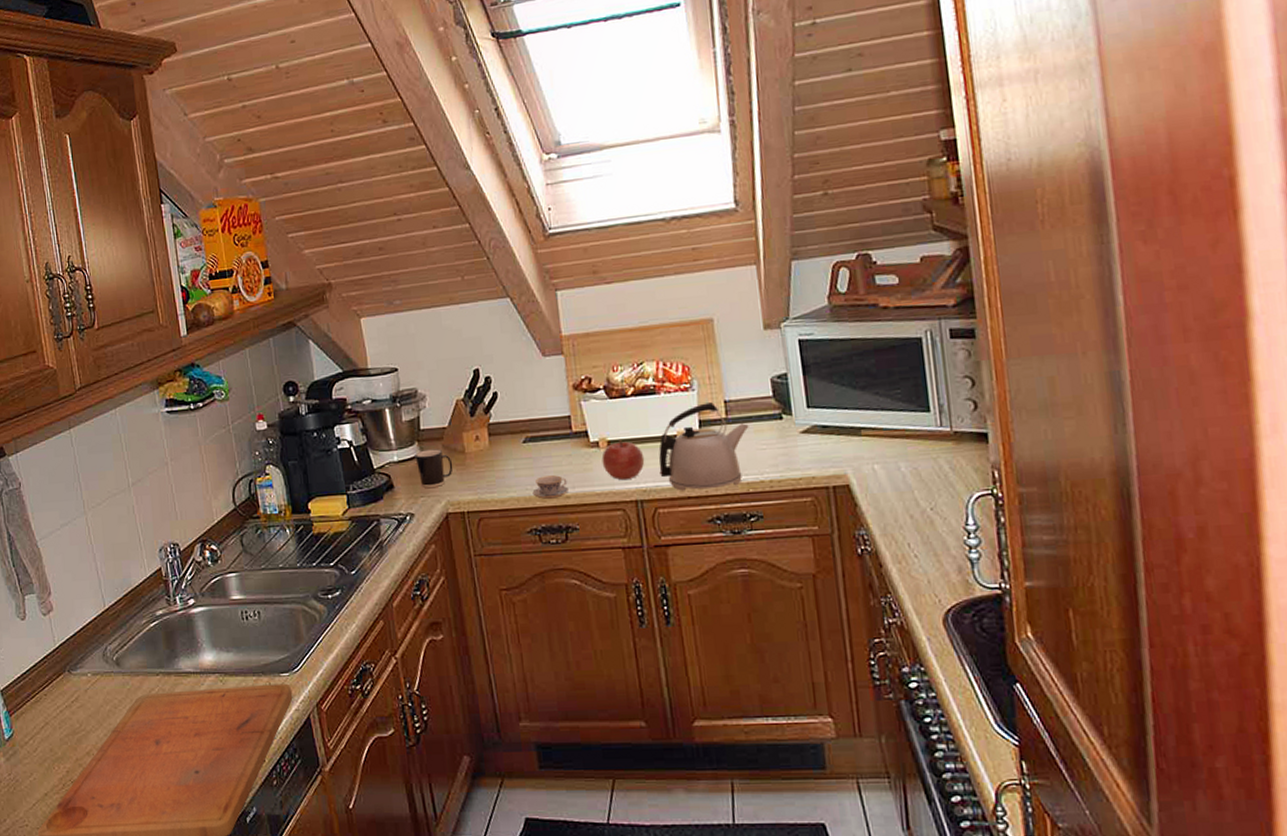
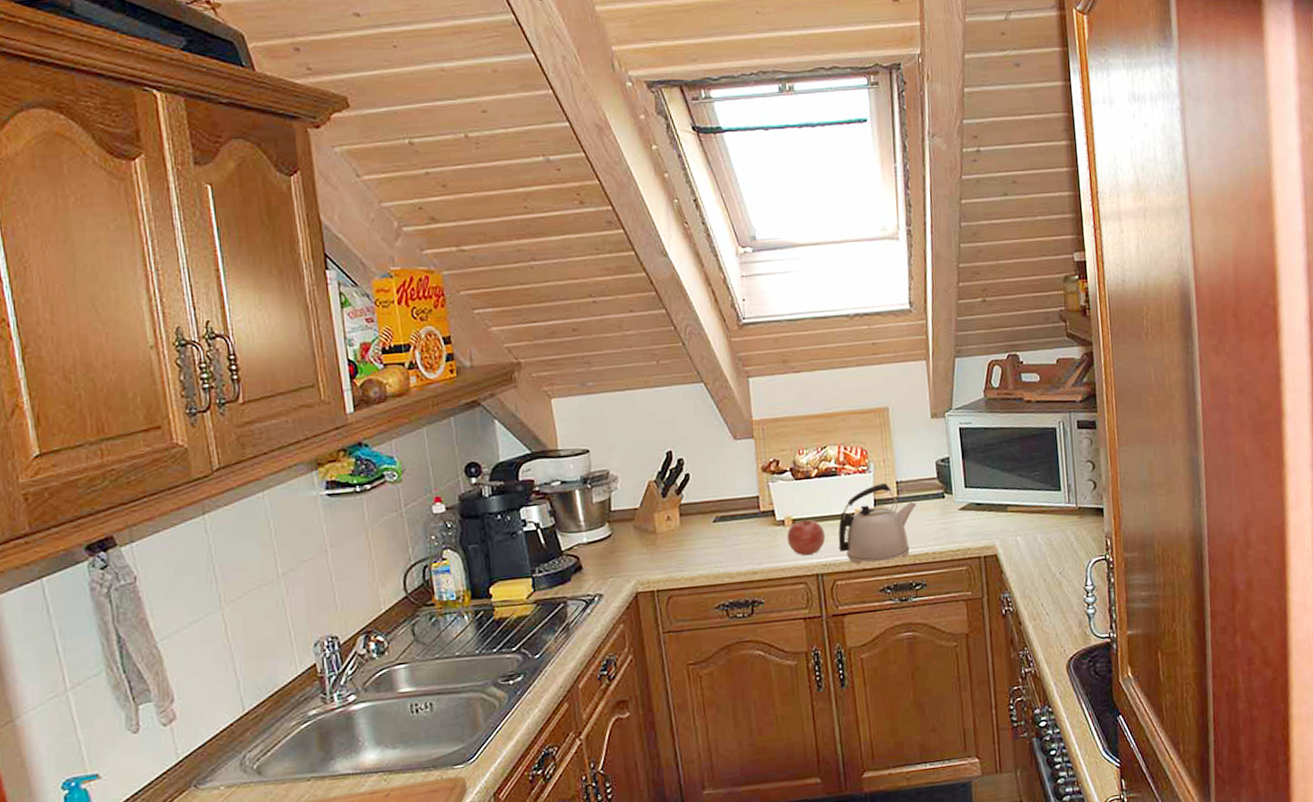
mug: present [414,449,453,489] -> none [605,529,644,569]
teacup: present [532,475,568,500] -> none [721,552,755,576]

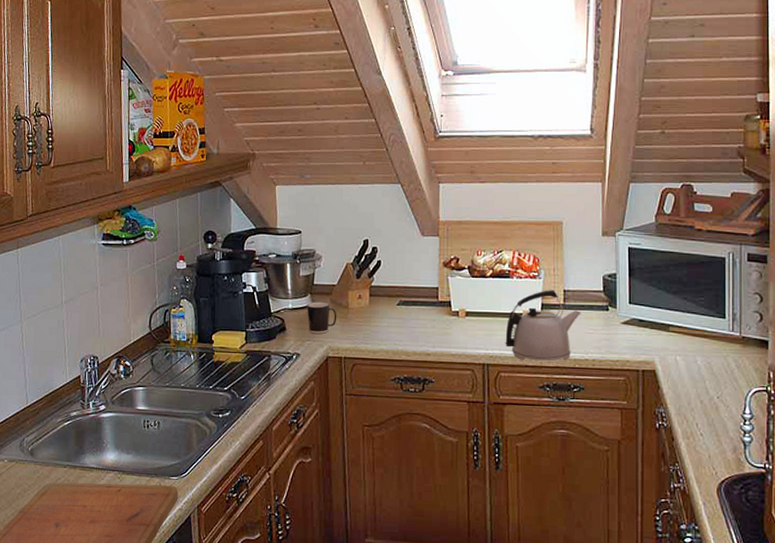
mug: none [605,529,644,569] -> present [306,301,337,334]
fruit: present [787,517,826,556] -> none [459,311,494,346]

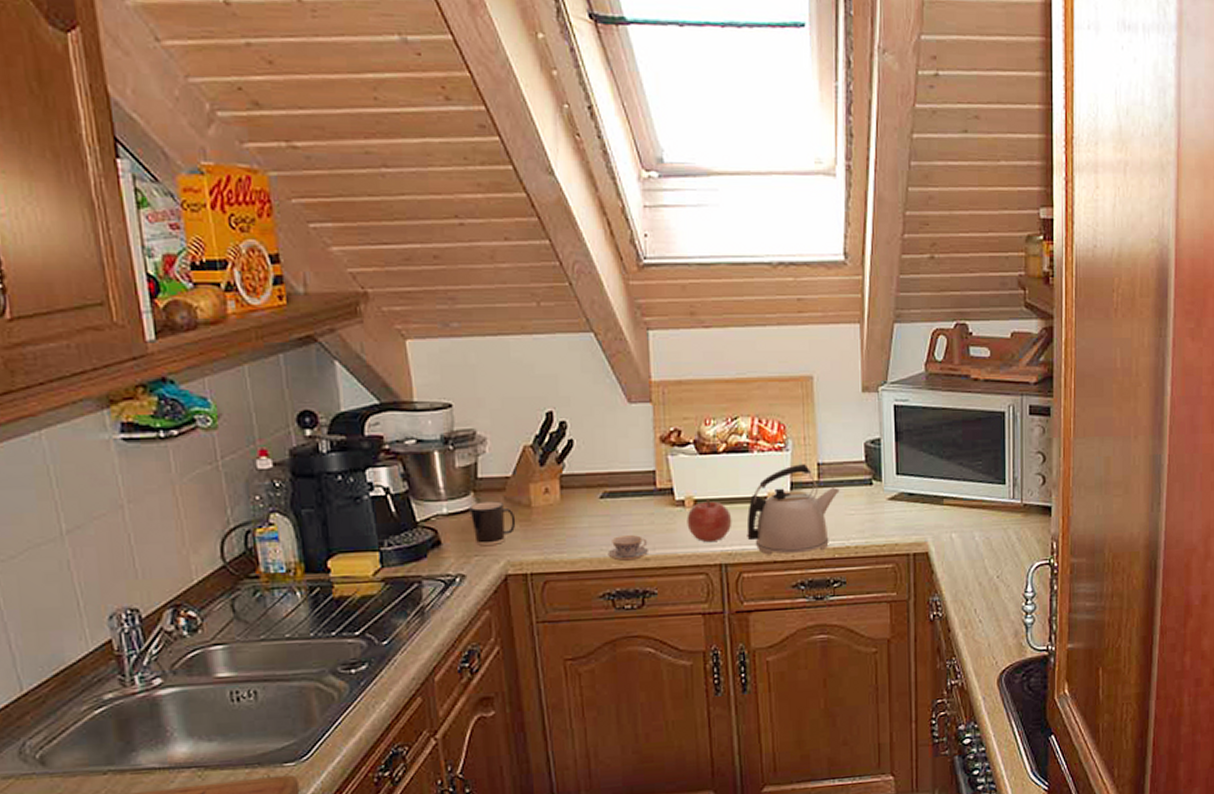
teacup: none [400,335,429,355] -> present [607,535,648,562]
fruit: none [459,311,494,346] -> present [686,498,732,543]

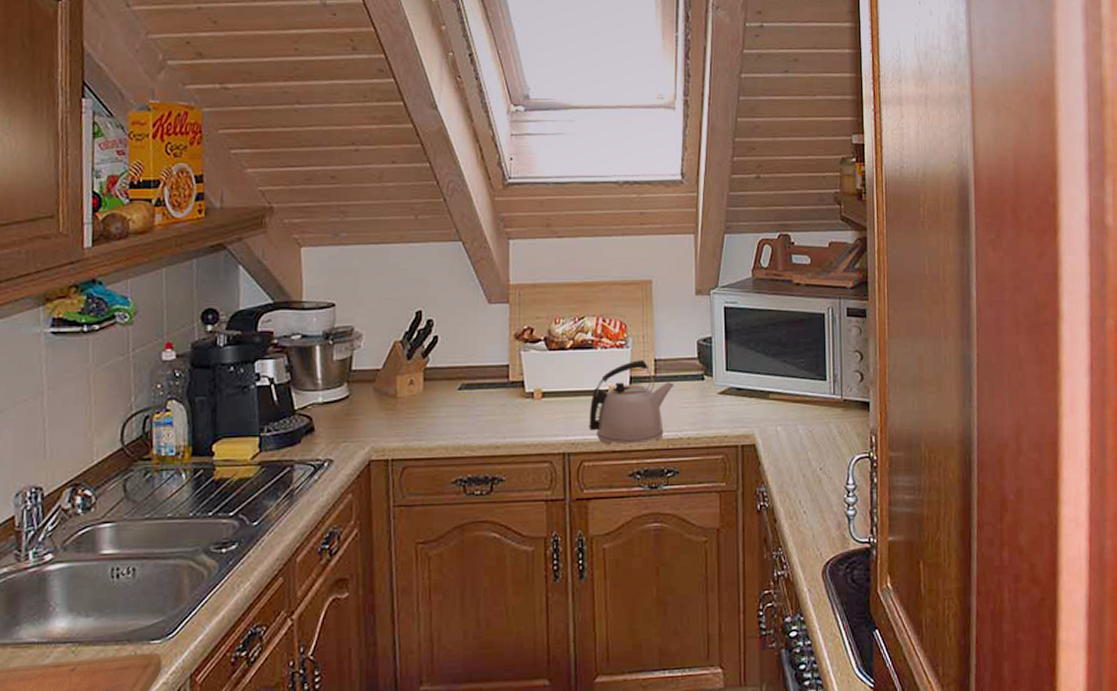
mug: present [469,501,516,547] -> none [342,391,382,433]
teacup: present [607,535,648,562] -> none [462,425,499,450]
fruit: present [686,498,732,543] -> none [535,391,576,433]

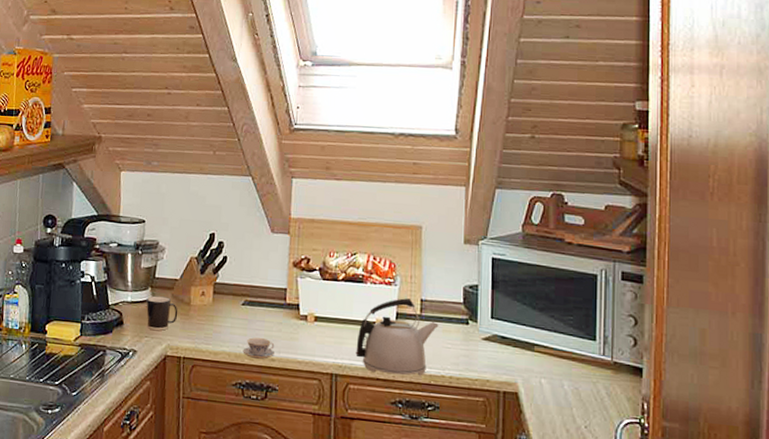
mug: none [342,391,382,433] -> present [146,296,178,331]
teacup: none [462,425,499,450] -> present [242,337,275,360]

